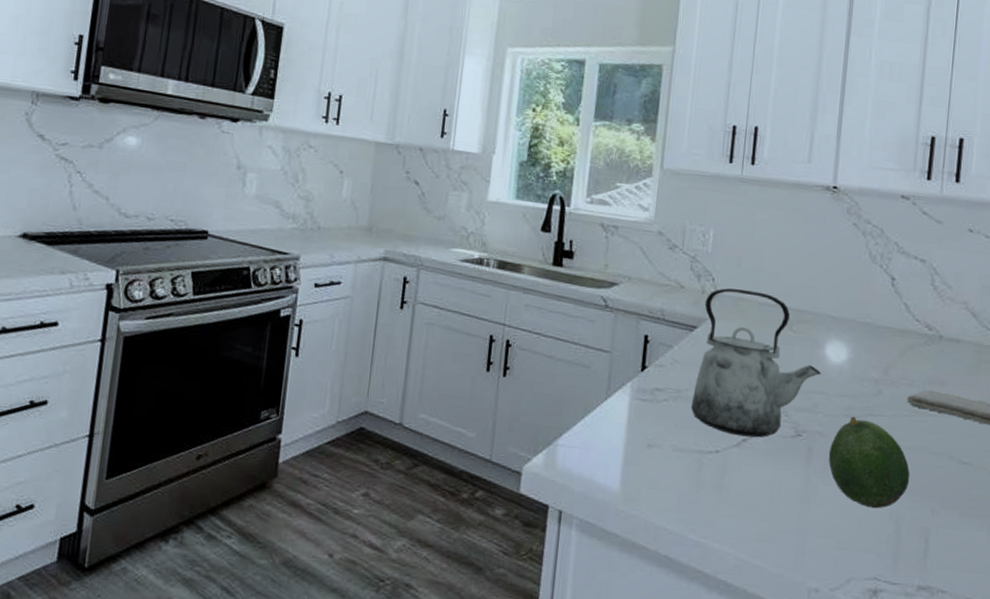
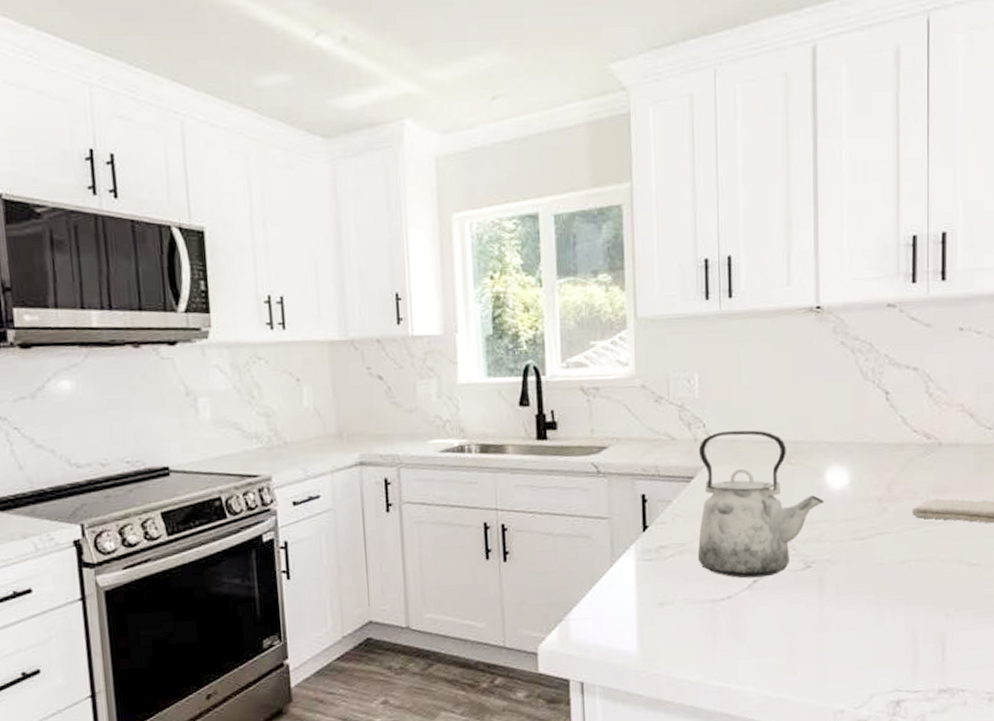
fruit: present [828,416,910,509] -> none [839,538,922,625]

